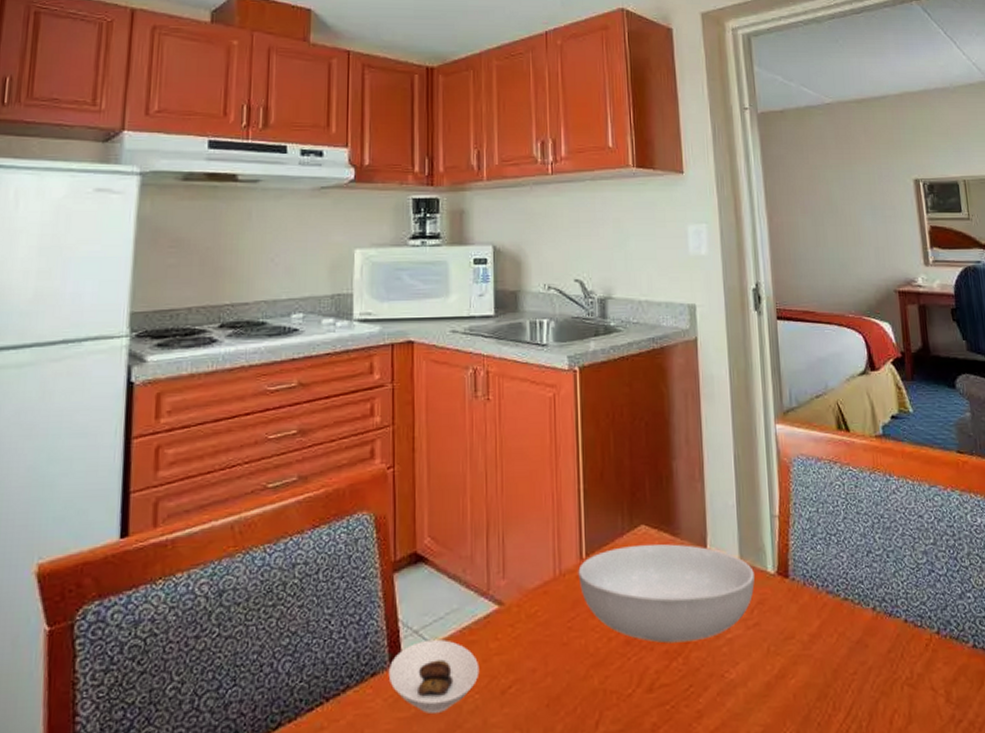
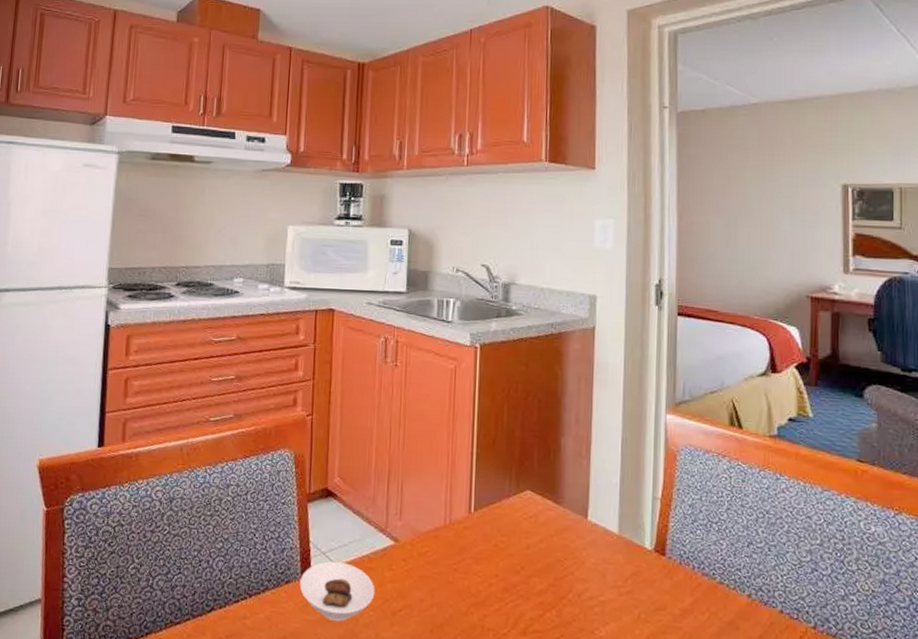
serving bowl: present [578,544,755,644] -> none [466,507,631,598]

